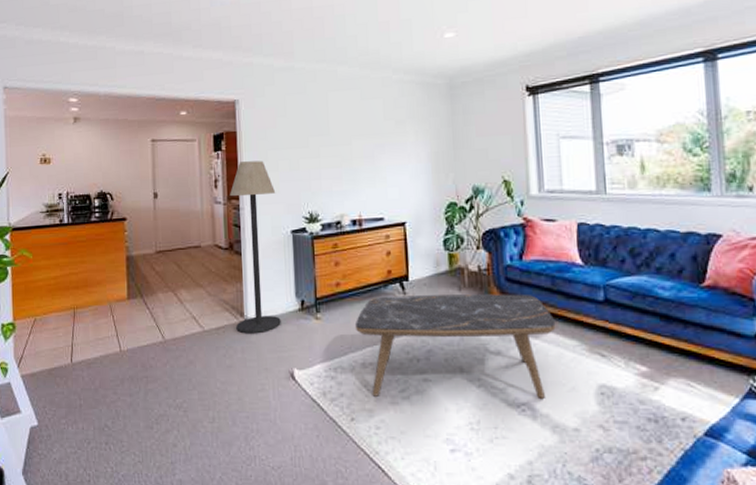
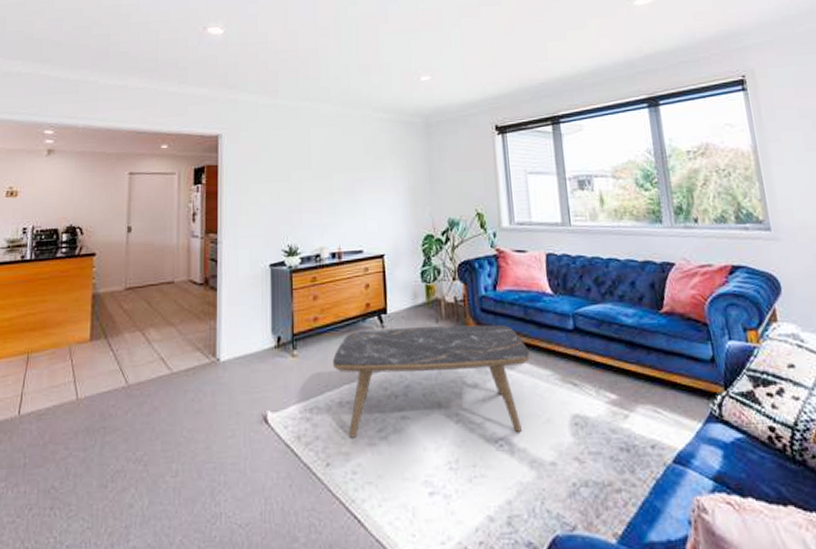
floor lamp: present [229,160,281,334] -> none [207,194,256,375]

